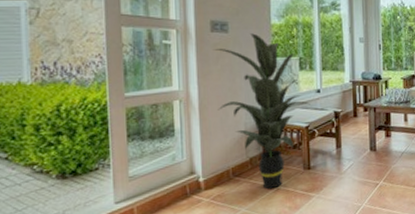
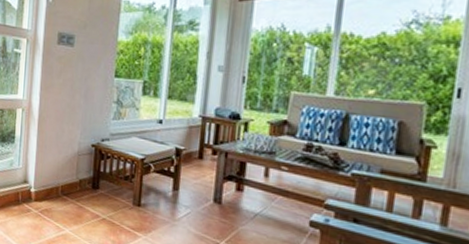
indoor plant: present [212,33,310,189] -> none [55,49,149,218]

